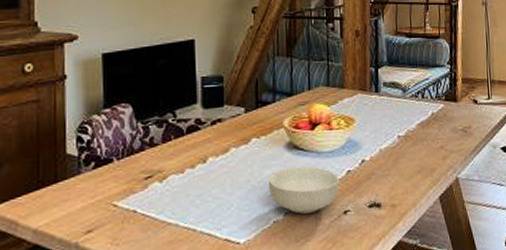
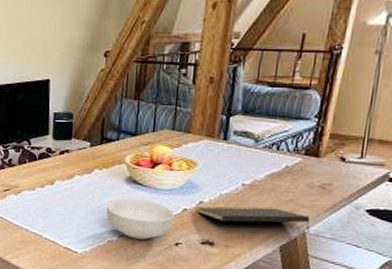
notepad: none [358,156,460,179] -> present [194,206,310,232]

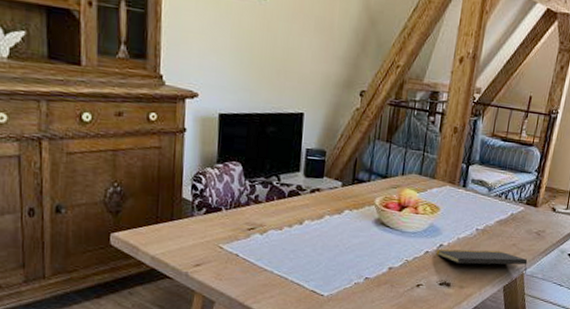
cereal bowl: present [107,198,175,240] -> none [354,240,418,281]

